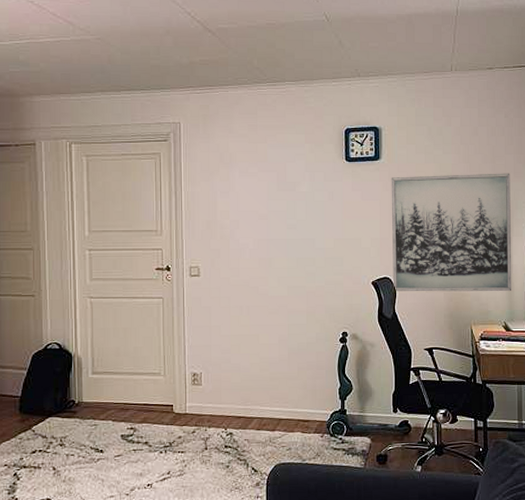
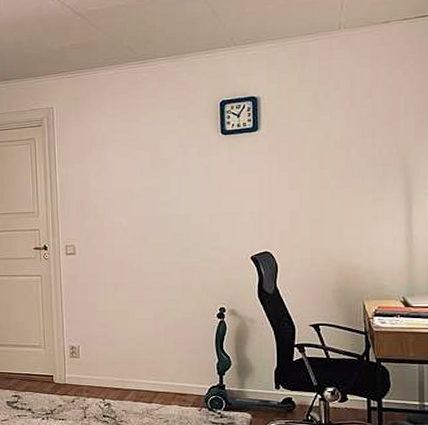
wall art: present [391,173,512,292] -> none [271,135,413,266]

